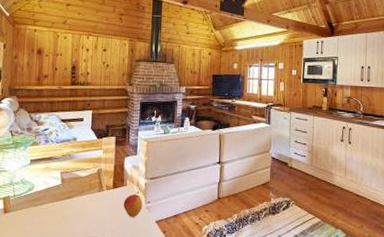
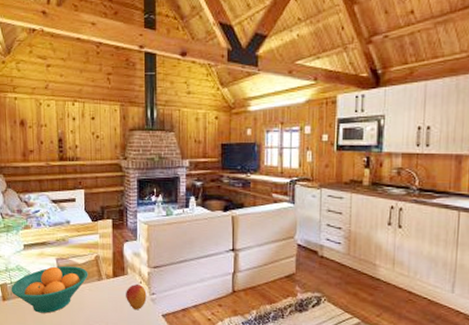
fruit bowl: none [13,178,90,224] -> present [11,265,88,314]

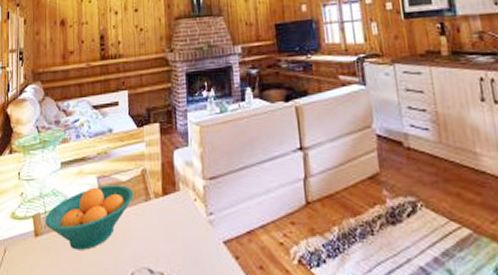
fruit: present [126,283,147,311] -> none [178,201,204,238]

